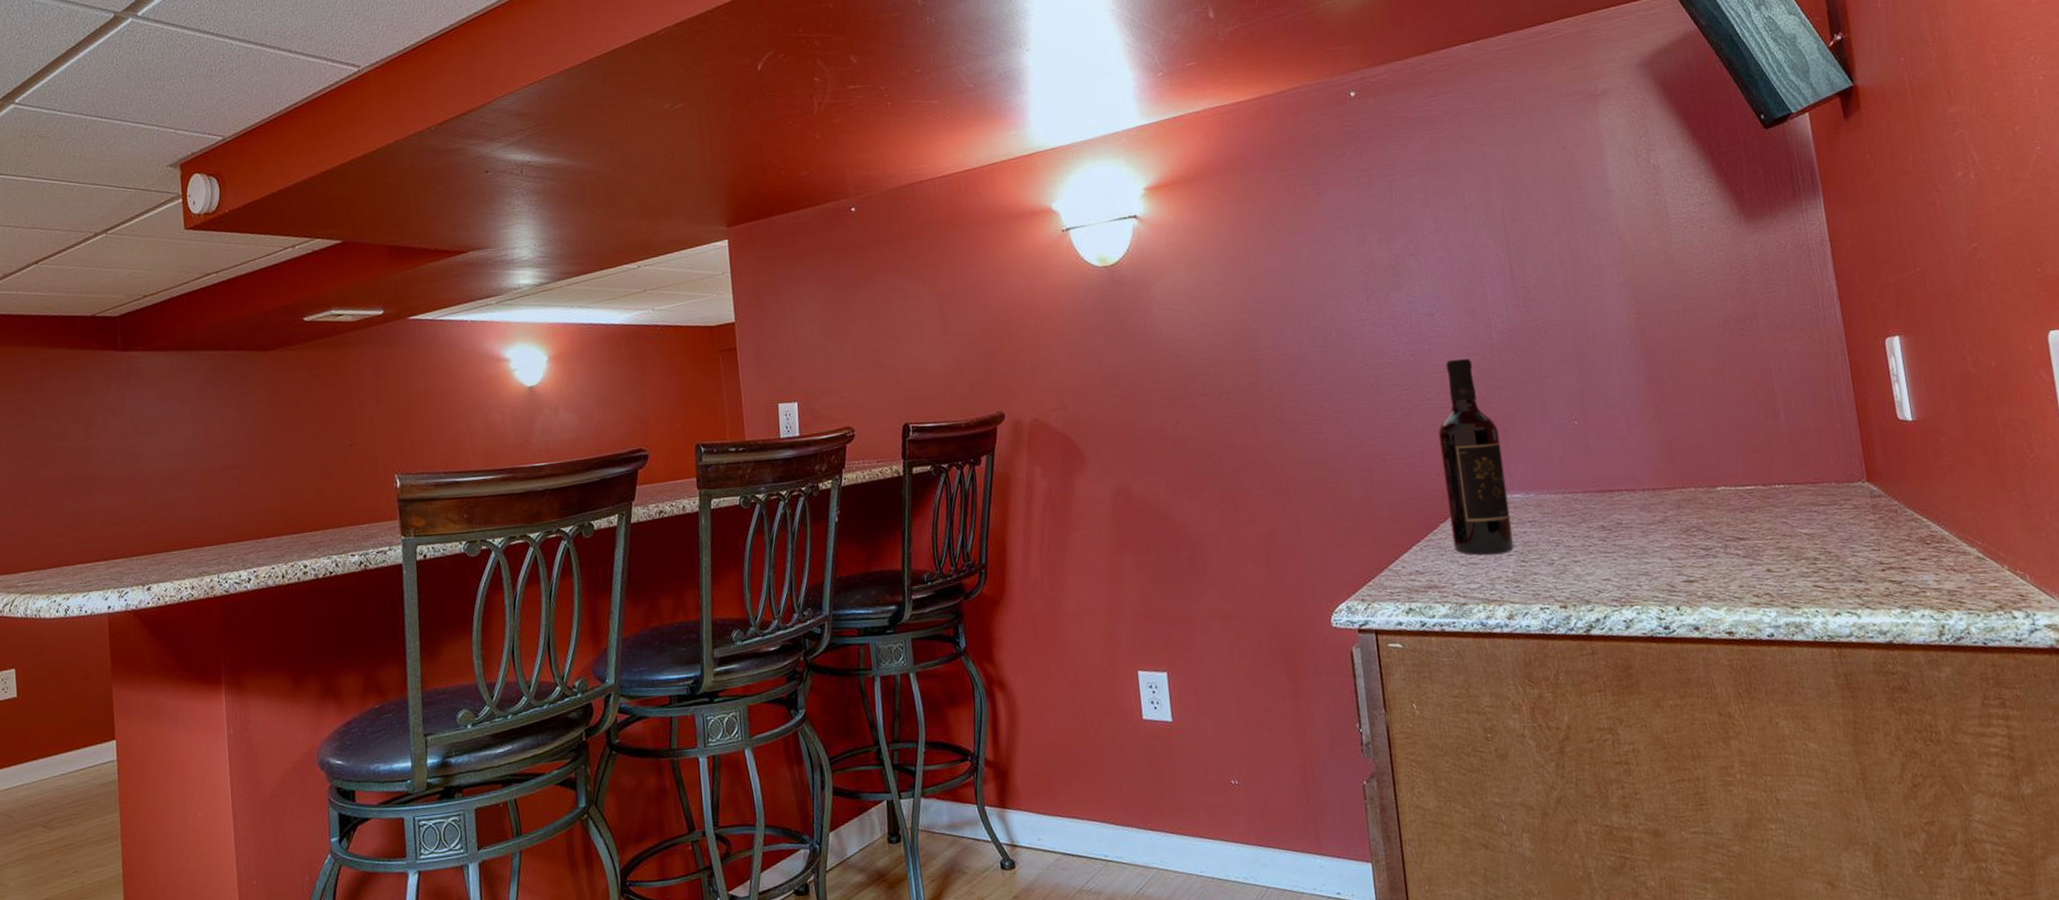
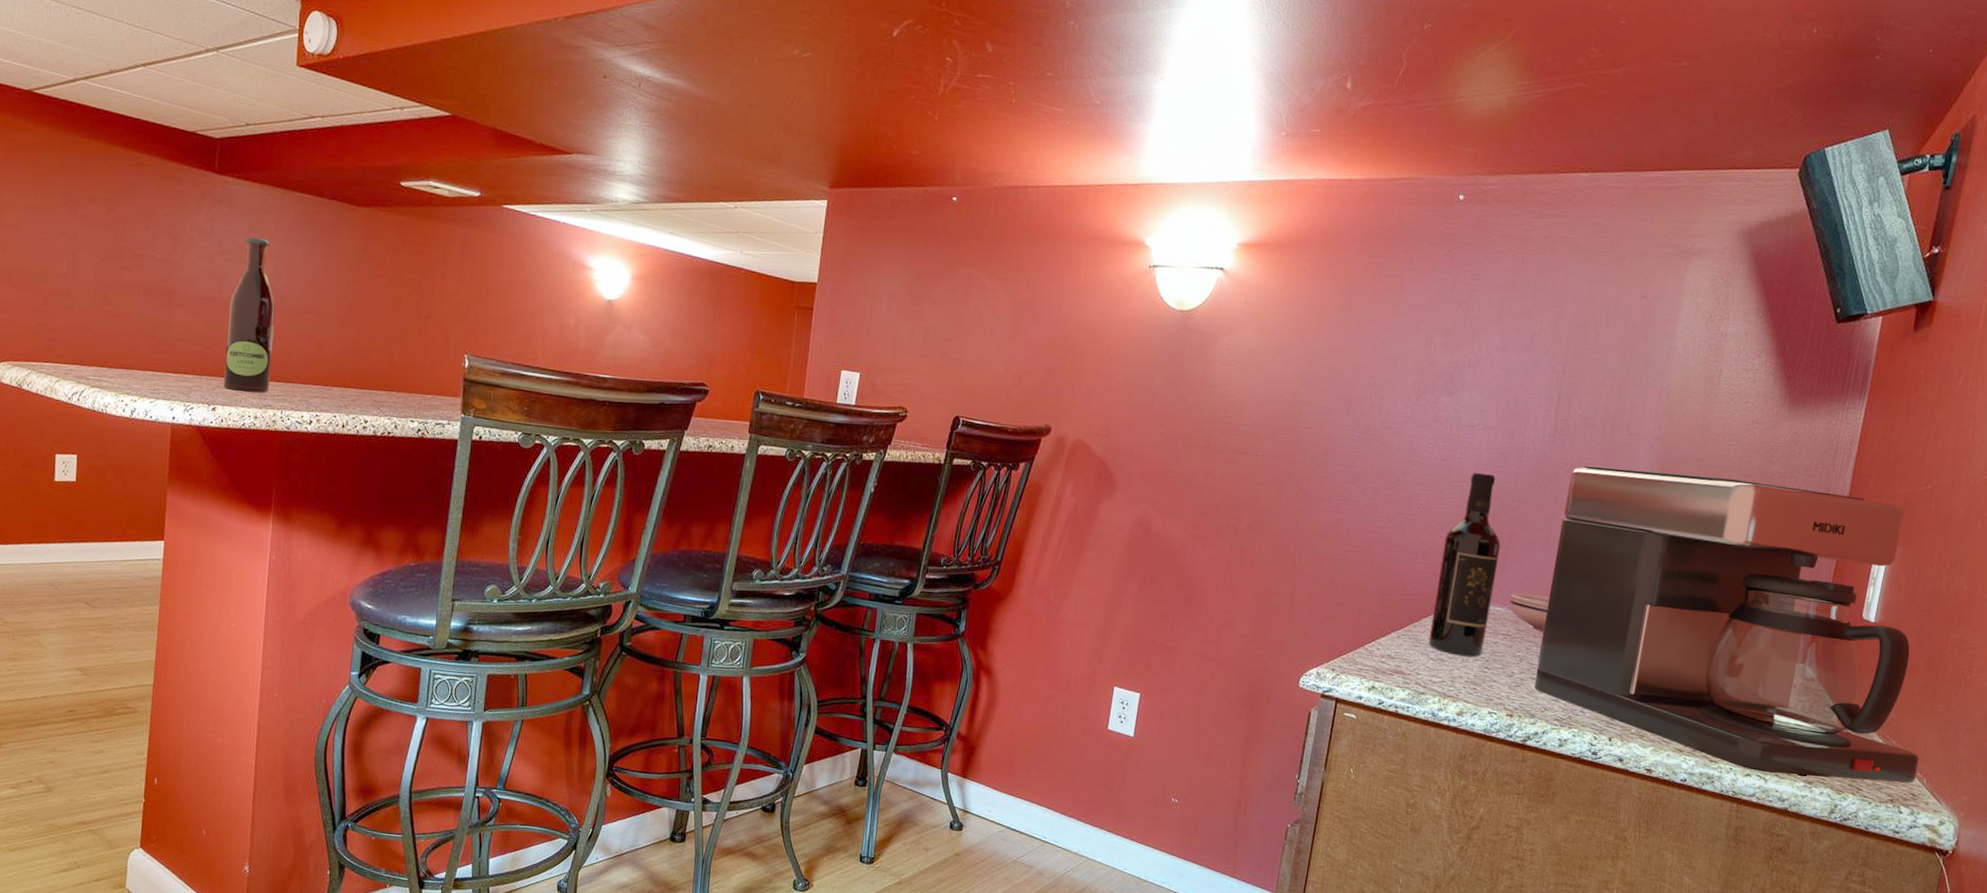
bottle: none [150,404,203,567] -> present [223,237,276,394]
bowl: none [1523,471,1572,510] -> present [1509,592,1550,632]
coffee maker: none [1547,294,2018,608] -> present [1534,465,1919,784]

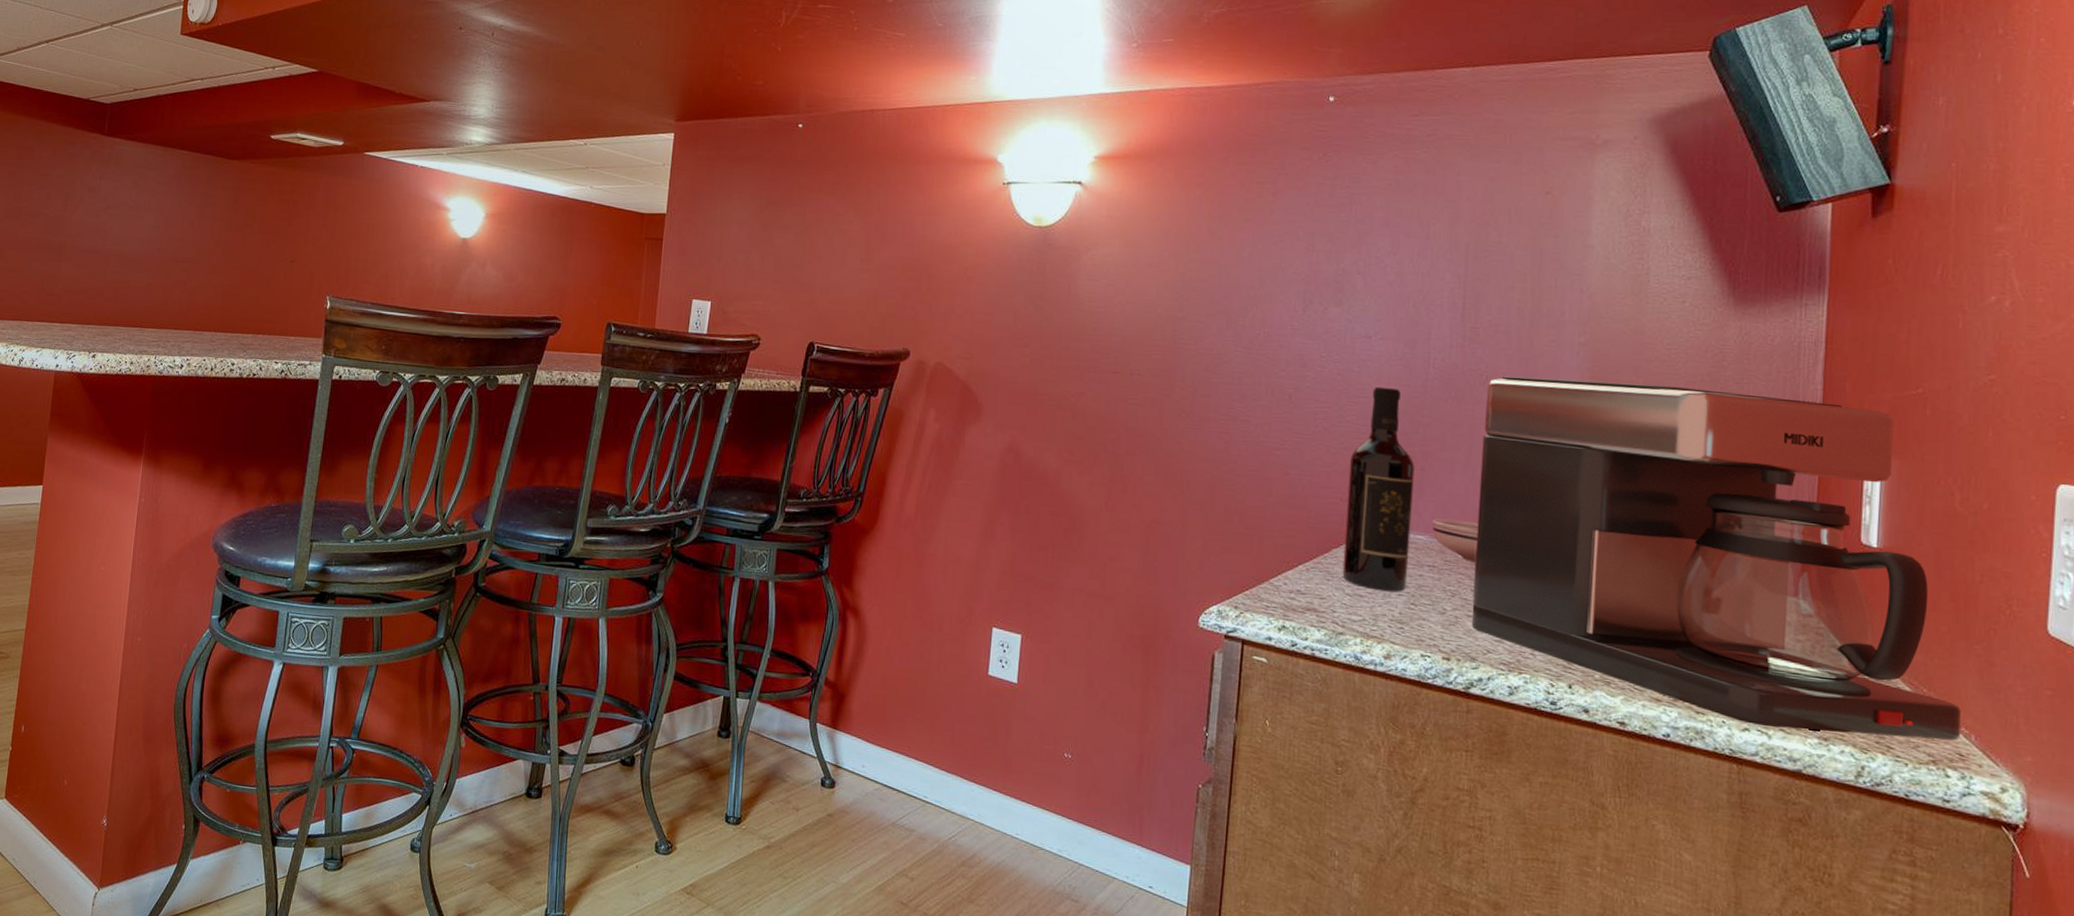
bottle: present [223,237,276,394] -> none [103,192,154,340]

